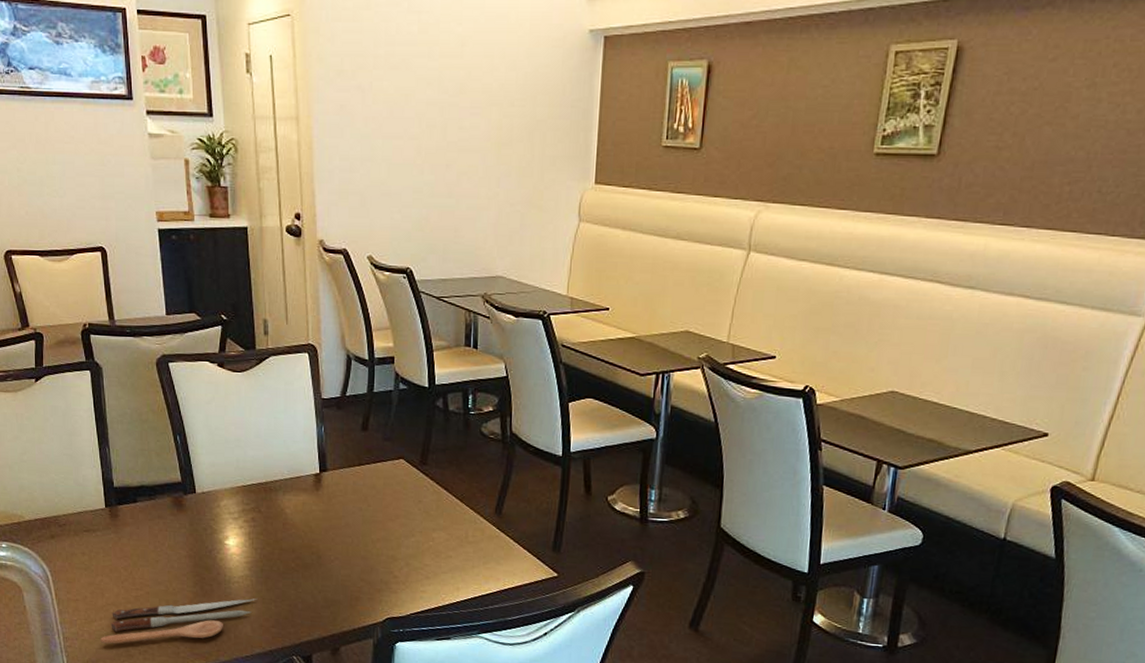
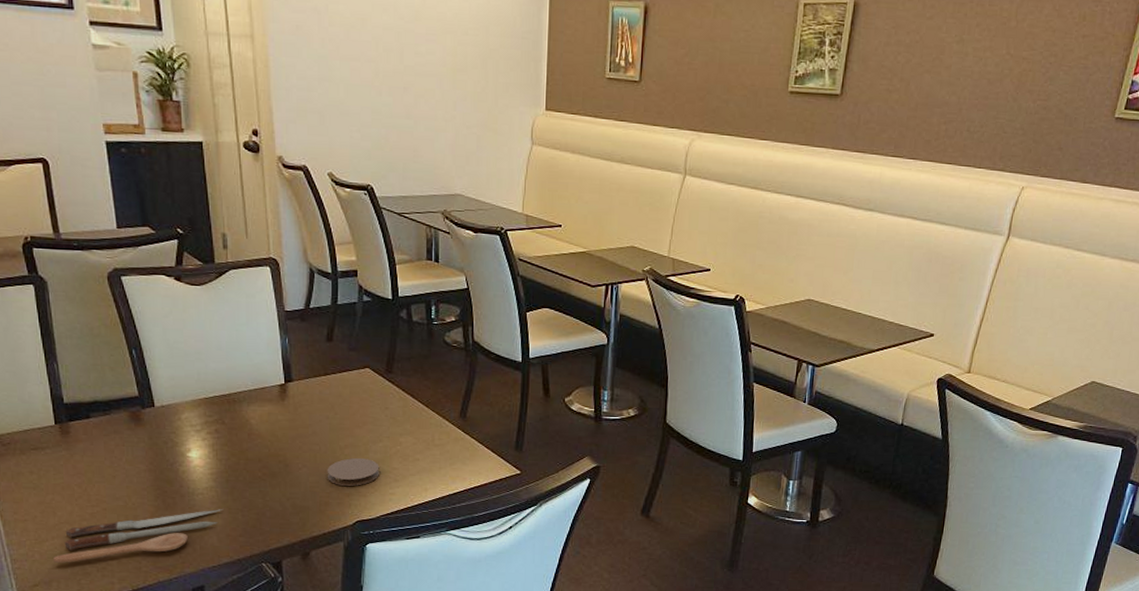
coaster: none [358,552,411,582] -> present [327,458,379,486]

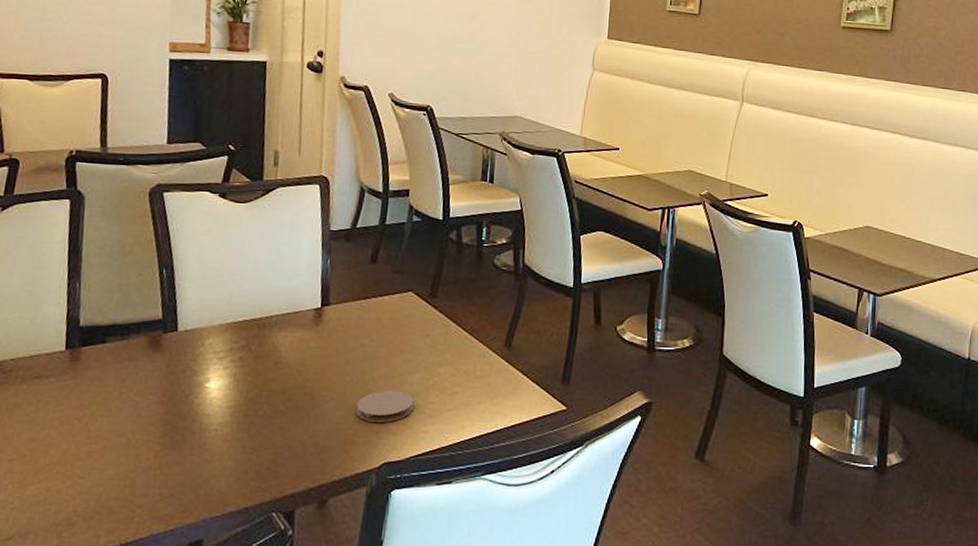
spoon: present [52,509,224,563] -> none [34,448,237,511]

